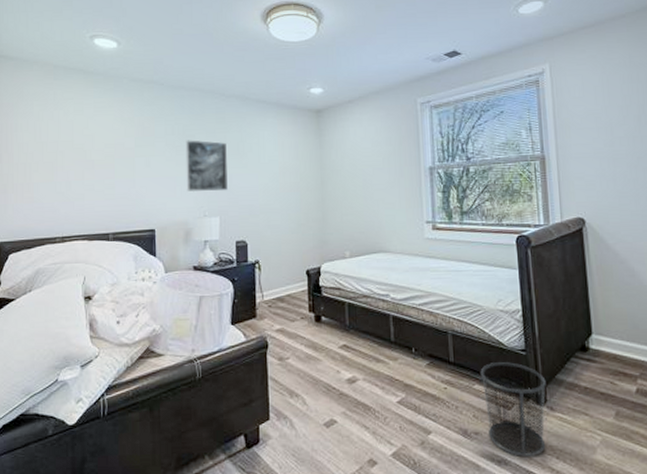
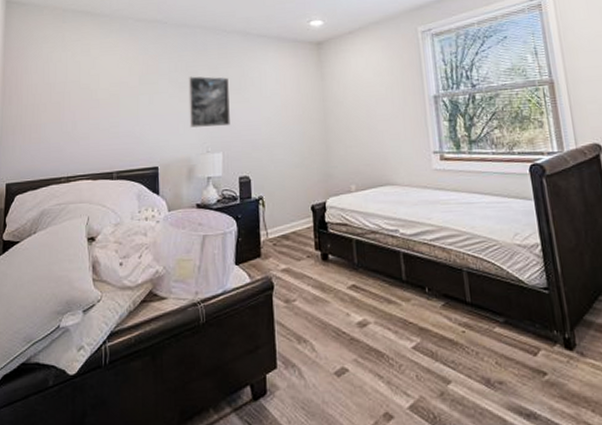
waste bin: present [480,362,546,456] -> none [500,302,578,409]

